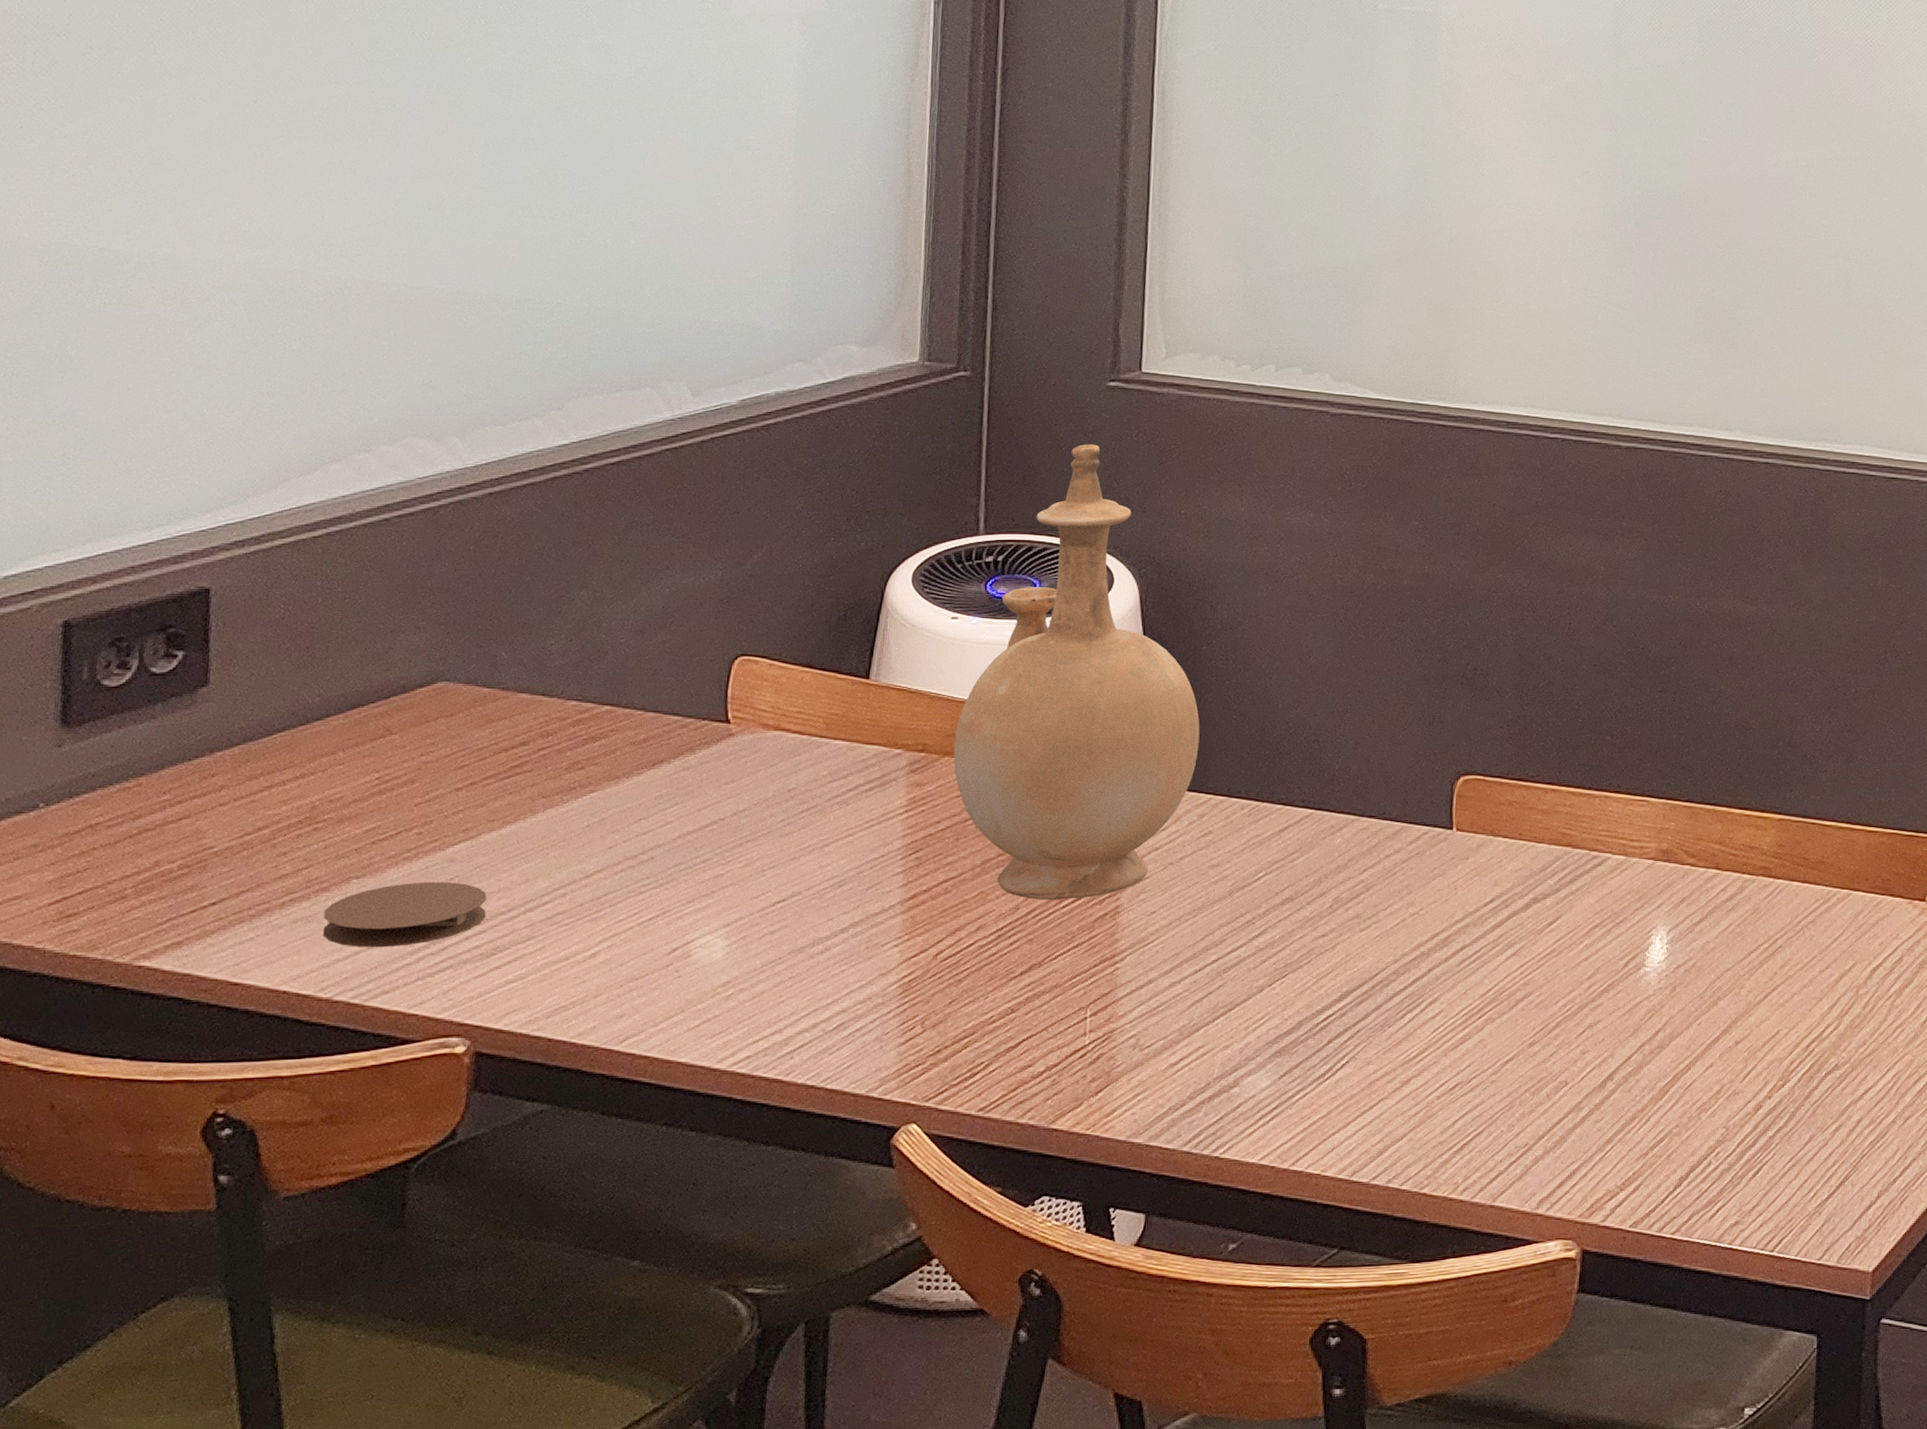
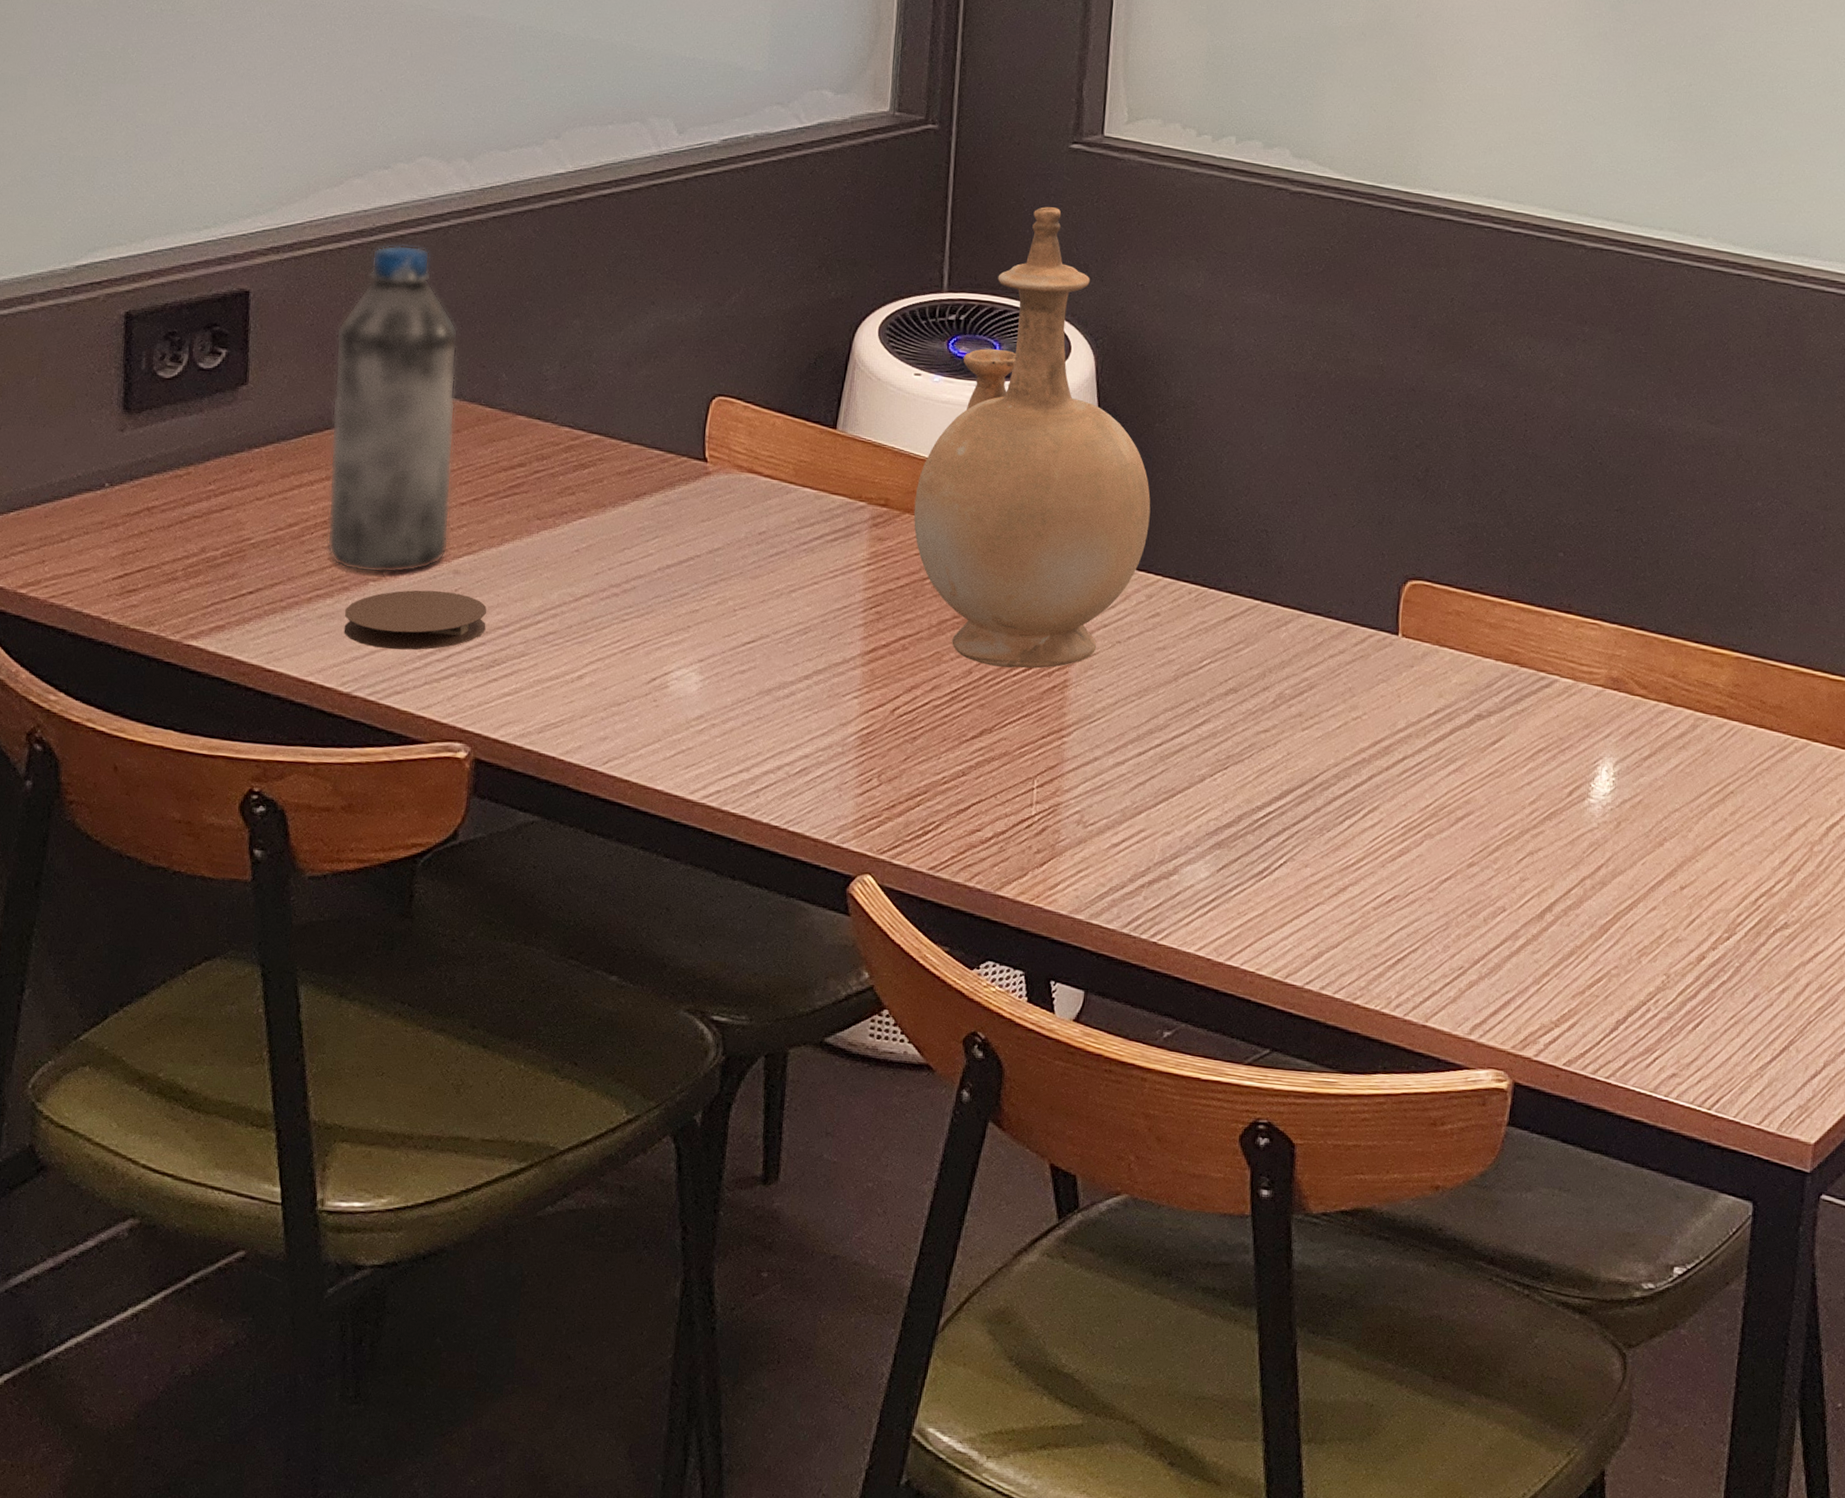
water bottle: none [302,529,451,870] -> present [327,245,459,574]

